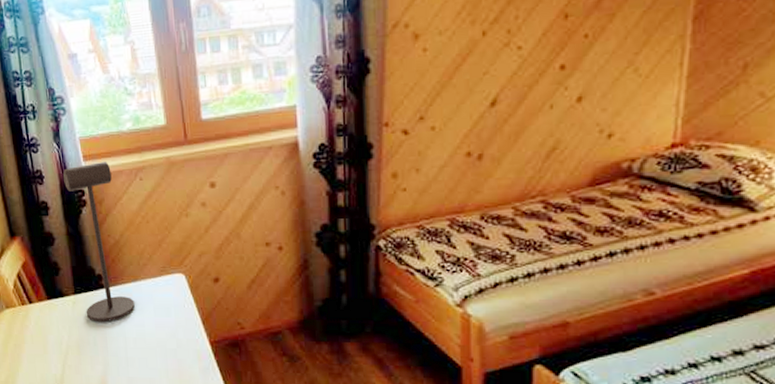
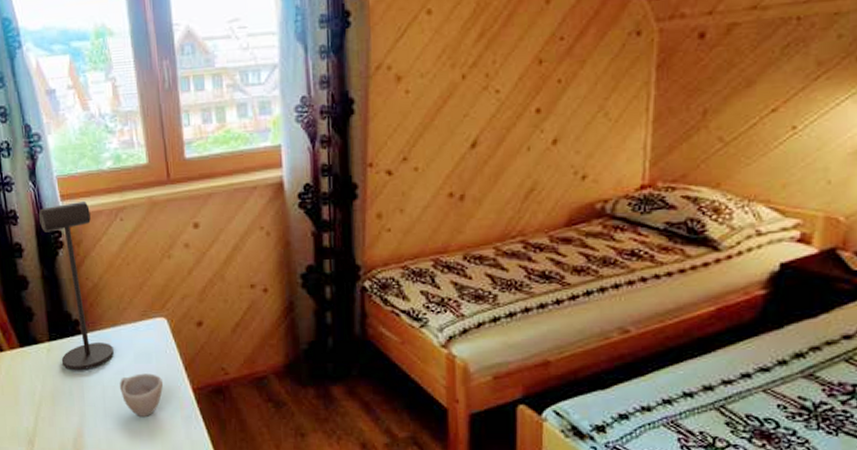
cup: none [141,326,182,368] -> present [120,373,164,418]

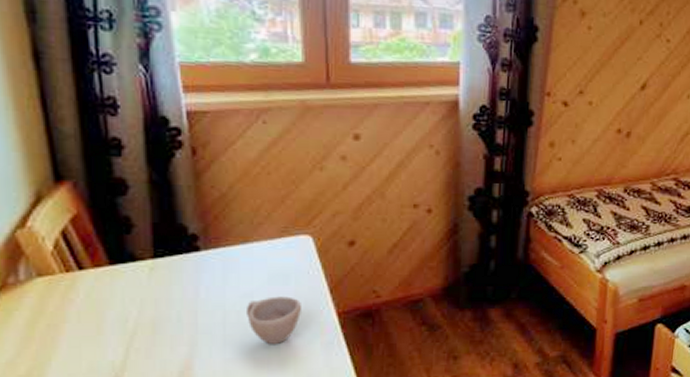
desk lamp: present [39,200,114,371] -> none [151,95,241,293]

